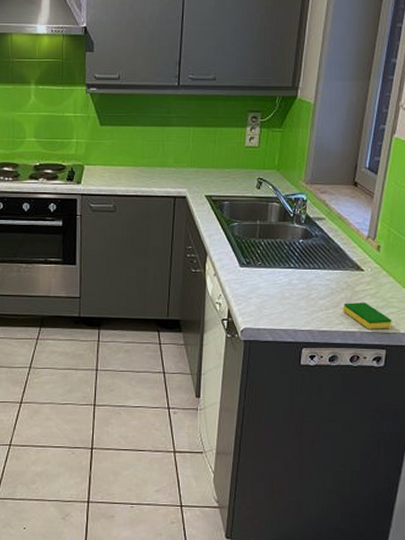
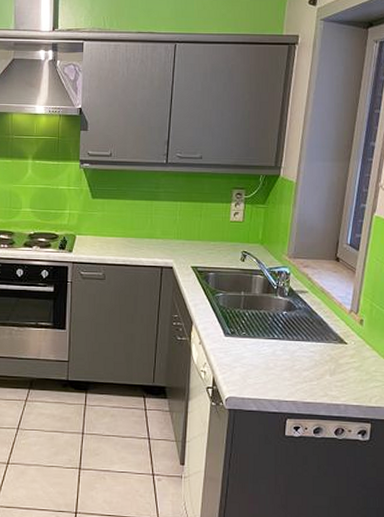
dish sponge: present [342,302,392,329] -> none [326,375,377,403]

